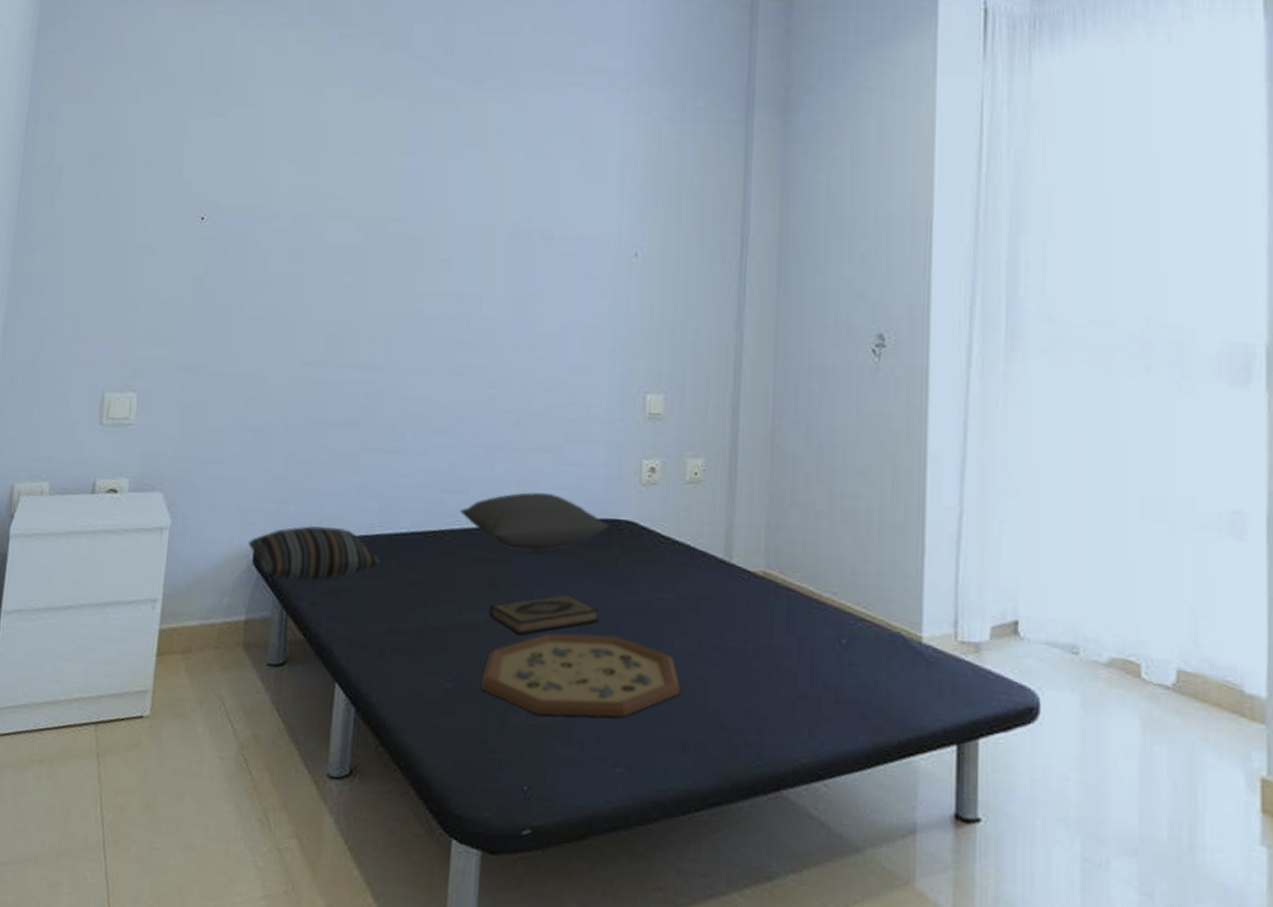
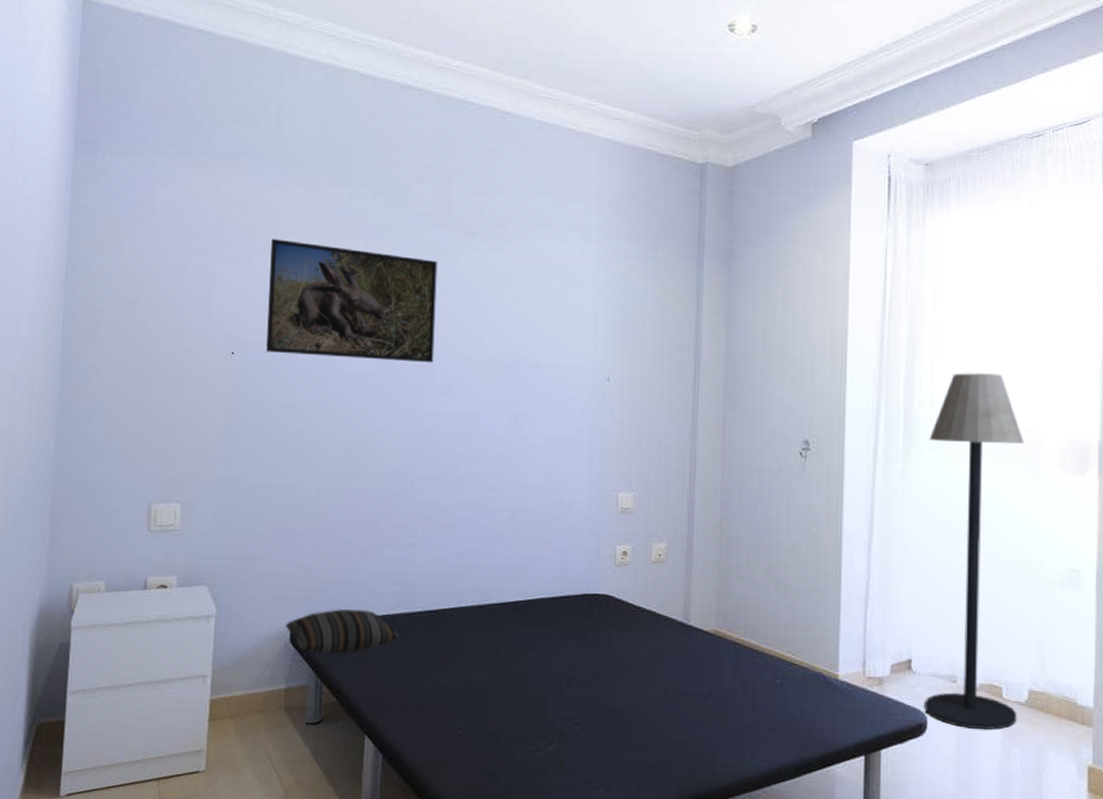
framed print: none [240,86,438,232] -> present [266,238,438,363]
pillow: present [460,492,609,553] -> none [466,575,590,623]
decorative tray: present [481,633,680,718] -> none [487,685,649,752]
hardback book: present [489,594,599,635] -> none [493,655,583,689]
floor lamp: none [1036,252,1164,721] -> present [924,372,1024,730]

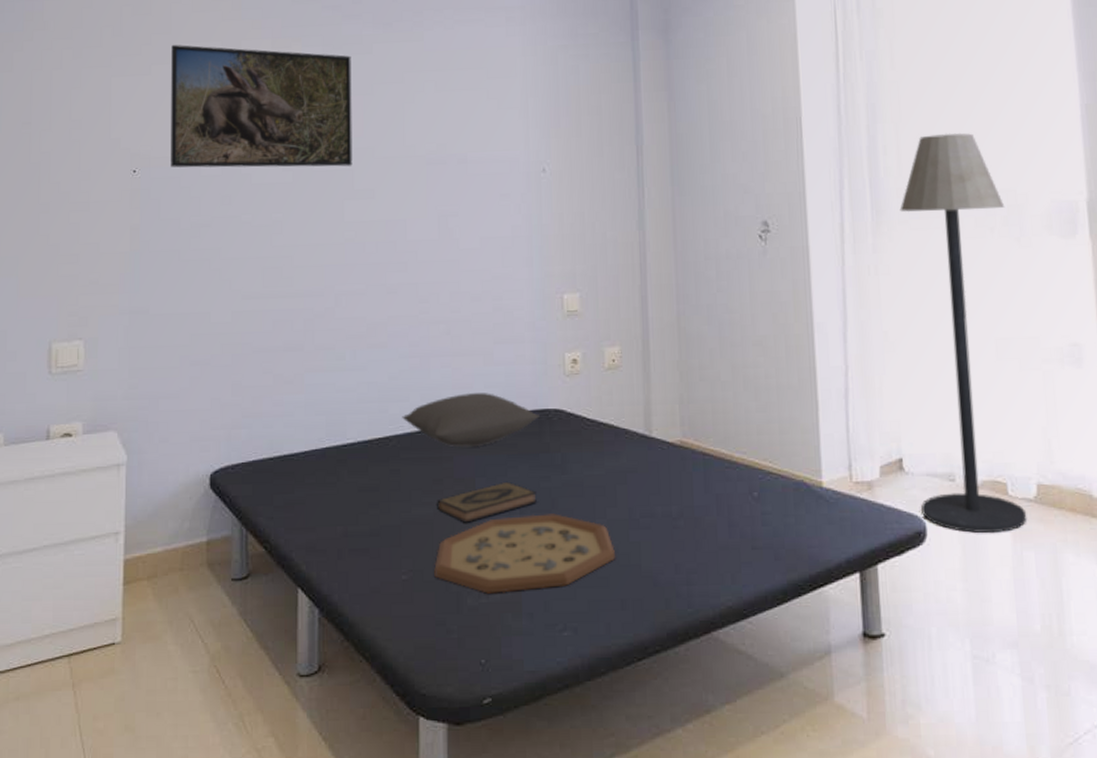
pillow: present [285,609,400,654] -> none [204,444,331,499]
pillow: none [466,575,590,623] -> present [402,393,539,447]
decorative tray: none [487,685,649,752] -> present [434,514,615,594]
hardback book: none [493,655,583,689] -> present [437,481,537,523]

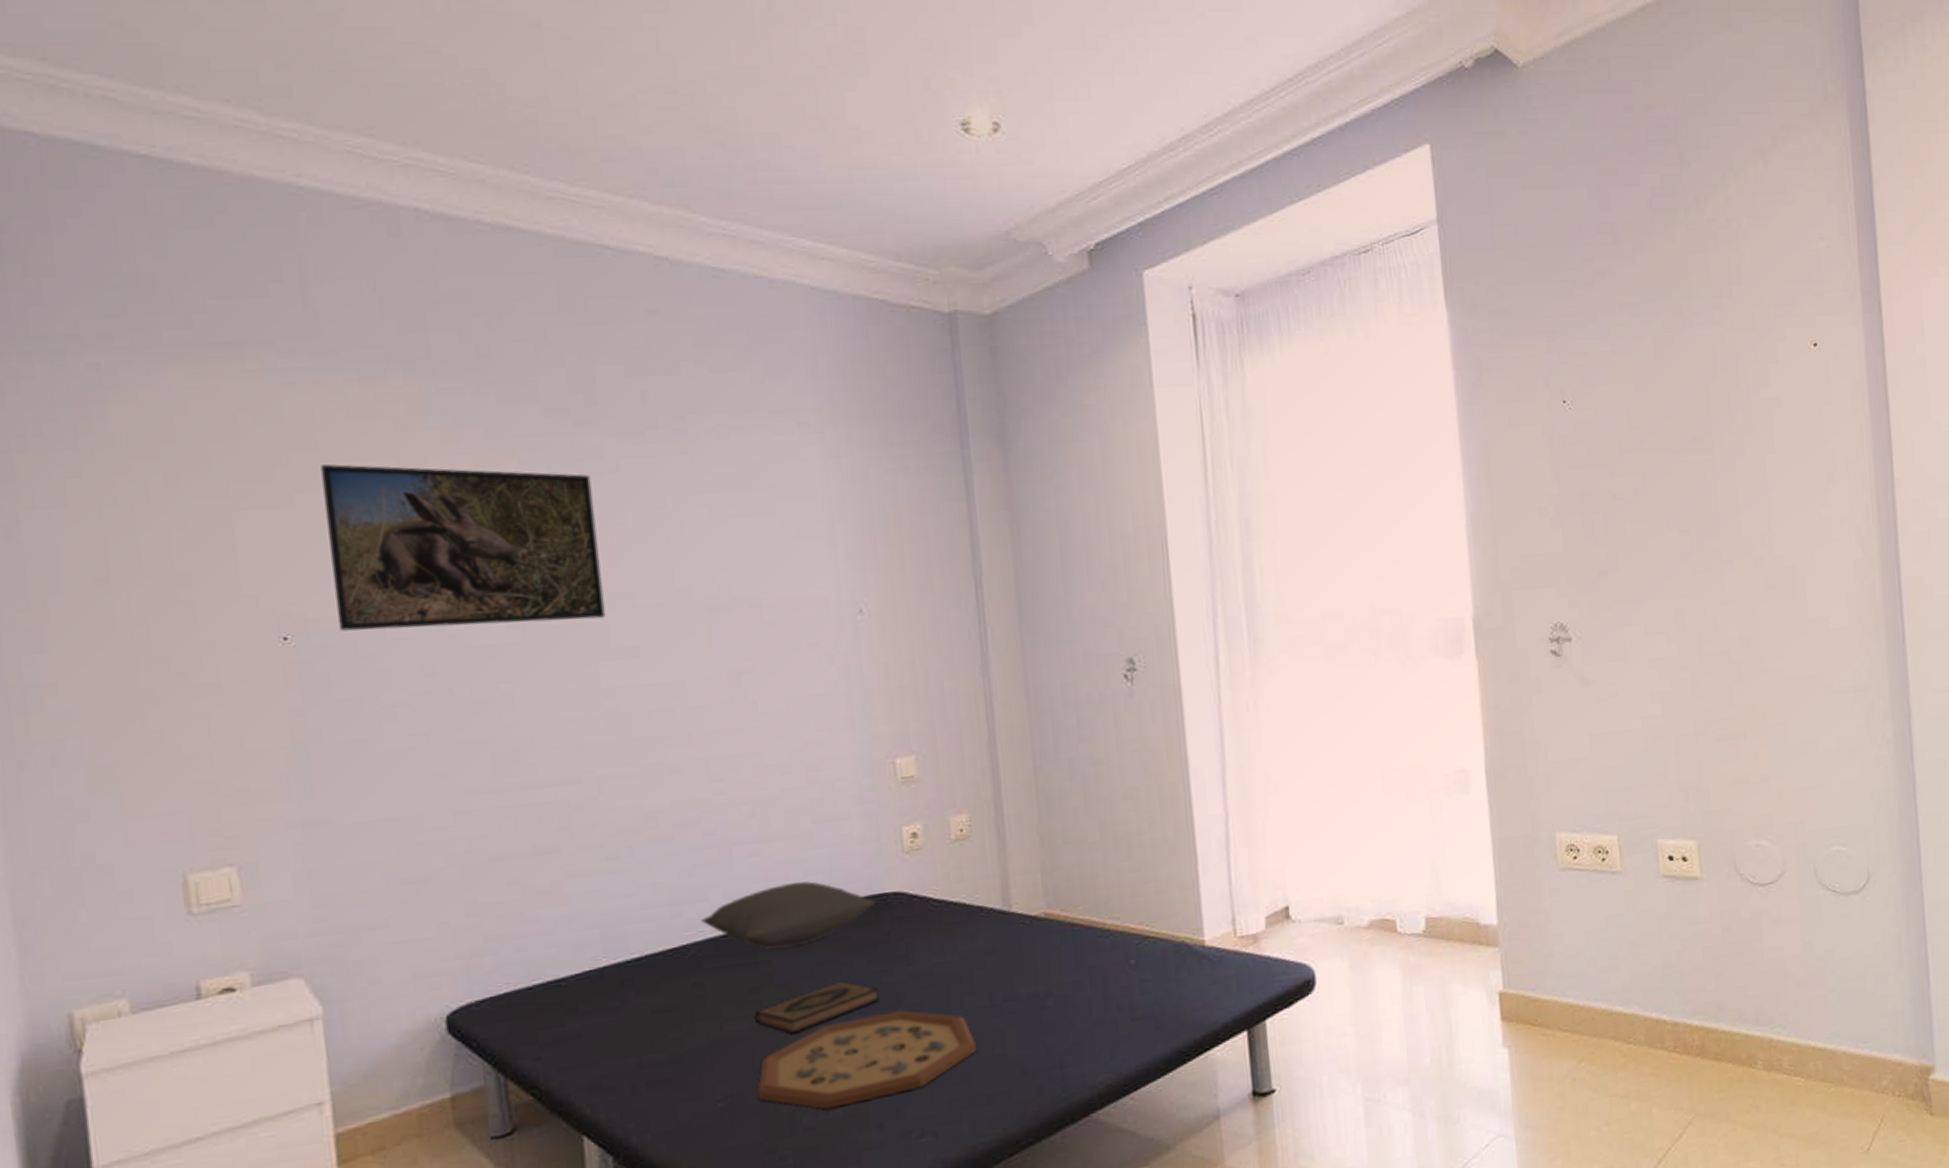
floor lamp: present [899,132,1027,534] -> none [1279,548,1416,975]

